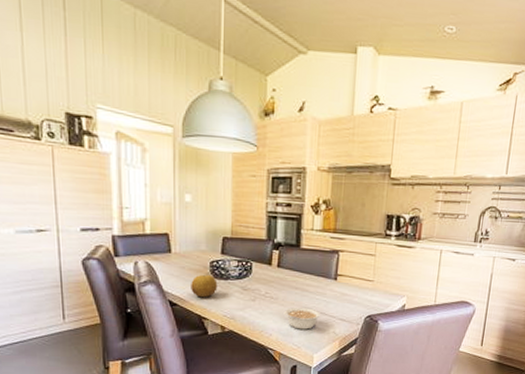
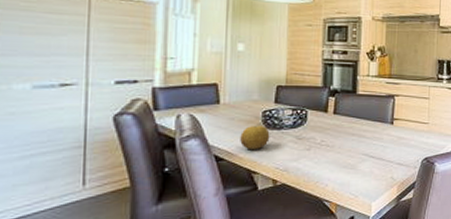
legume: present [285,308,320,330] -> none [341,154,378,177]

